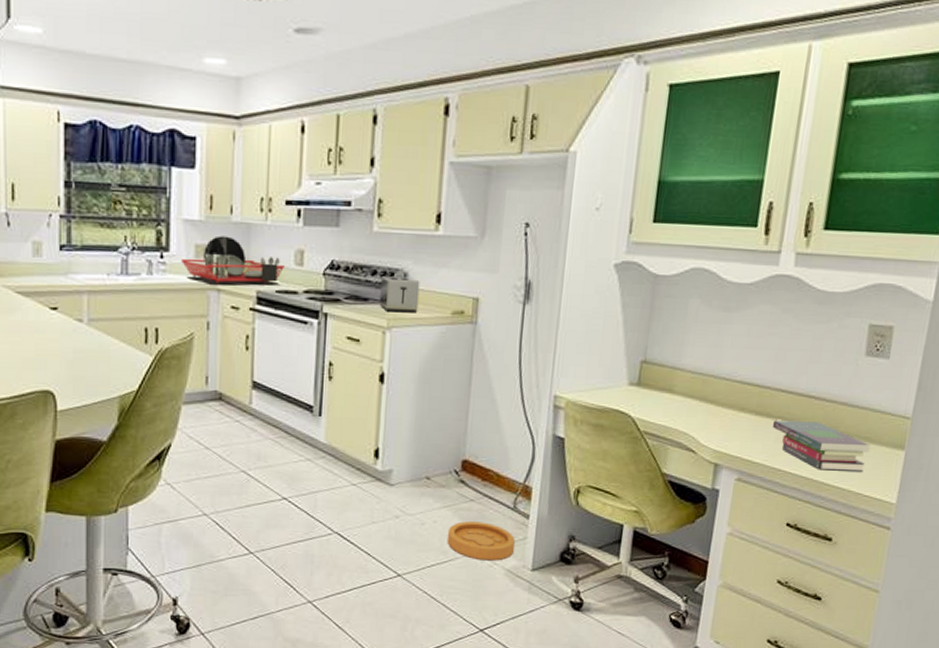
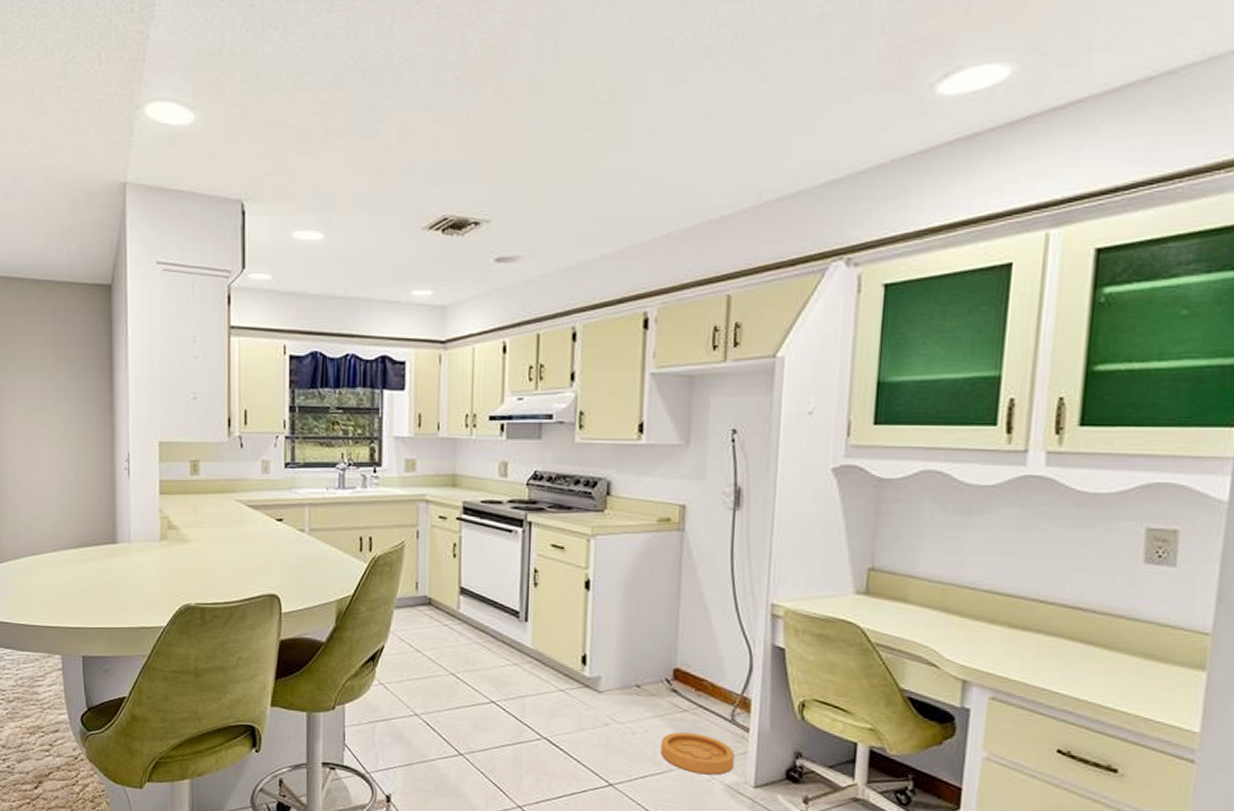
dish rack: present [182,236,284,286] -> none [393,451,489,498]
toaster: present [379,276,420,313] -> none [582,485,624,521]
books: present [772,420,871,473] -> none [1030,634,1160,696]

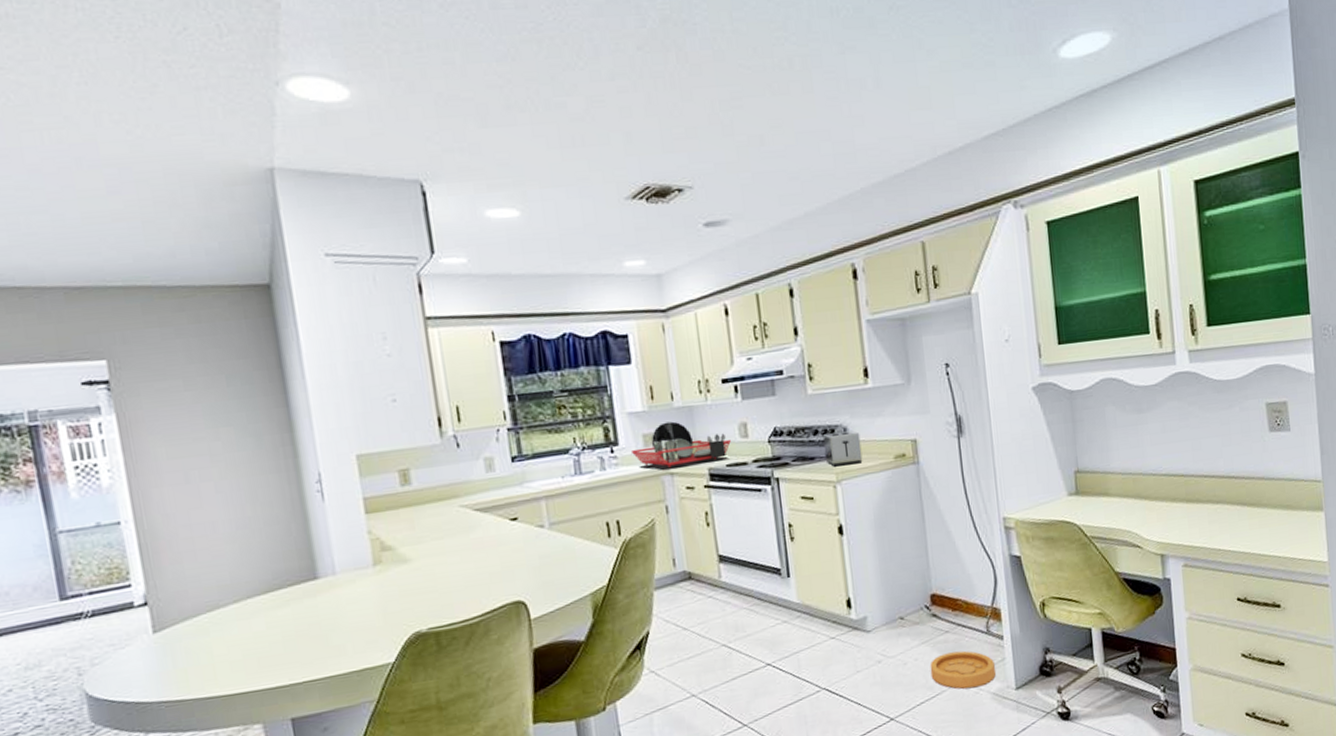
dish rack: none [393,451,489,498] -> present [632,421,731,471]
toaster: none [582,485,624,521] -> present [822,431,863,467]

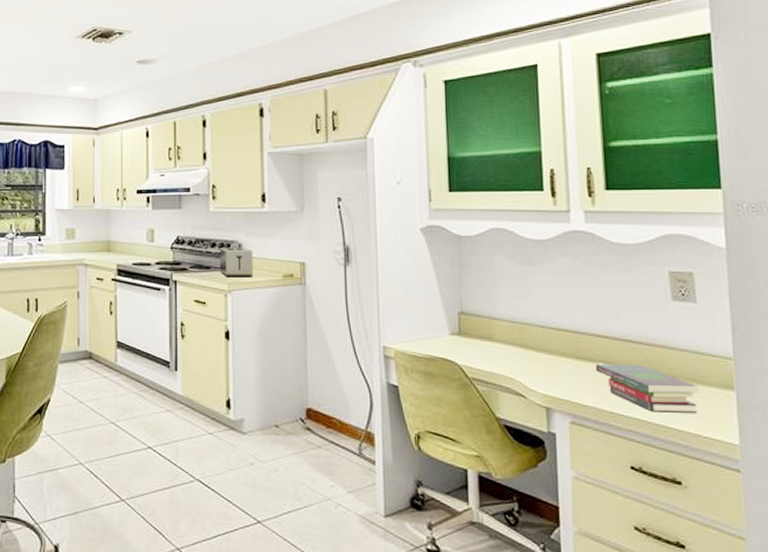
dish rack: present [632,421,731,471] -> none [56,221,139,262]
pet bowl: present [929,650,996,689] -> none [300,468,365,507]
books: none [1203,499,1294,543] -> present [595,364,699,414]

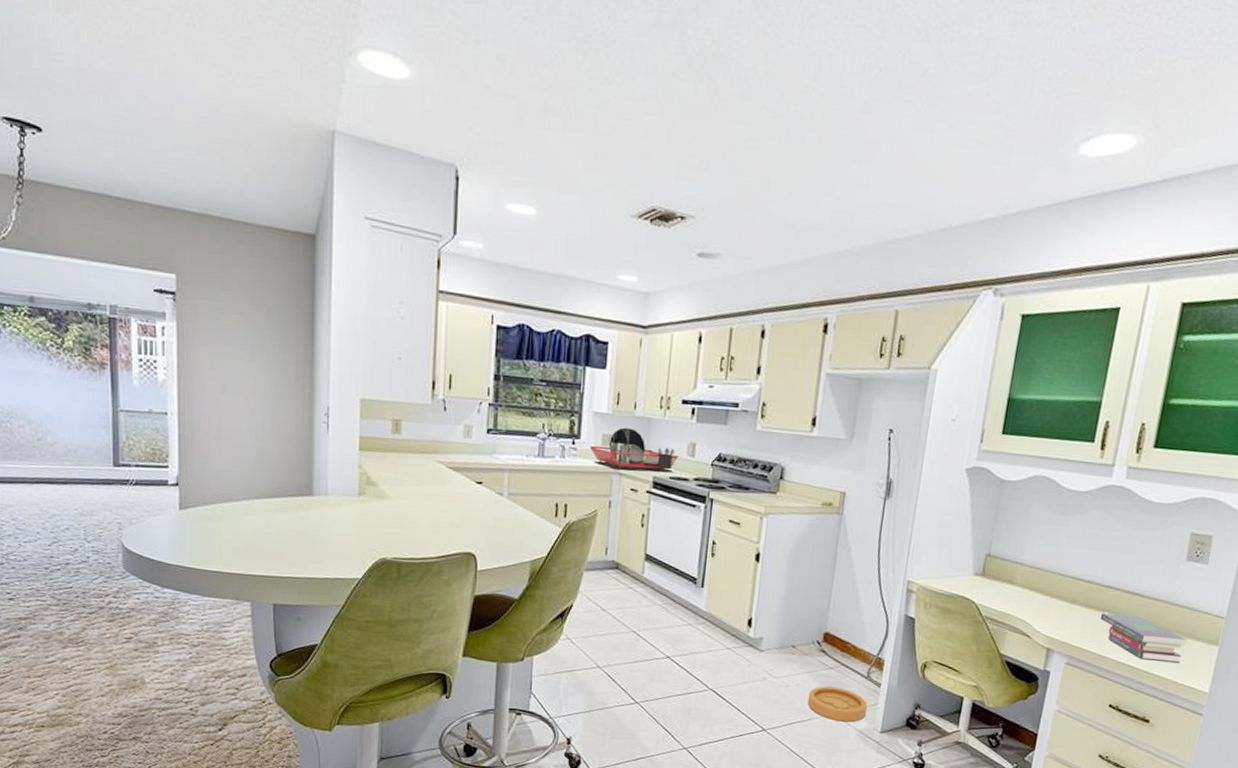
dish rack: none [56,221,139,262] -> present [590,427,678,473]
toaster: present [219,248,254,278] -> none [758,469,795,503]
pet bowl: none [300,468,365,507] -> present [807,686,867,722]

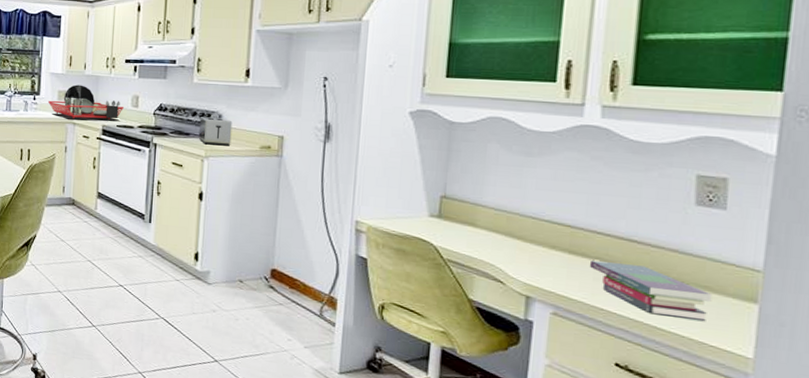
toaster: none [758,469,795,503] -> present [198,117,233,146]
pet bowl: present [807,686,867,722] -> none [258,321,322,360]

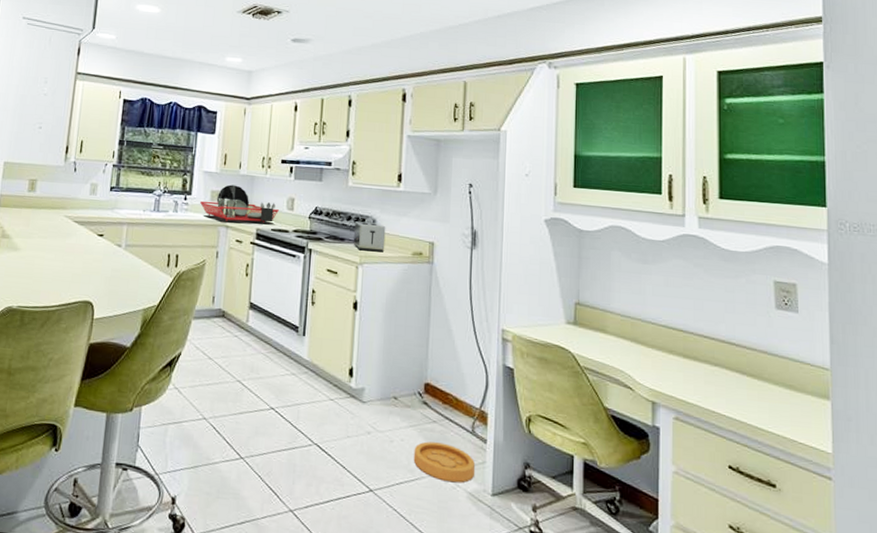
pet bowl: none [258,321,322,360] -> present [413,441,475,483]
books: present [589,260,712,322] -> none [700,364,796,420]

